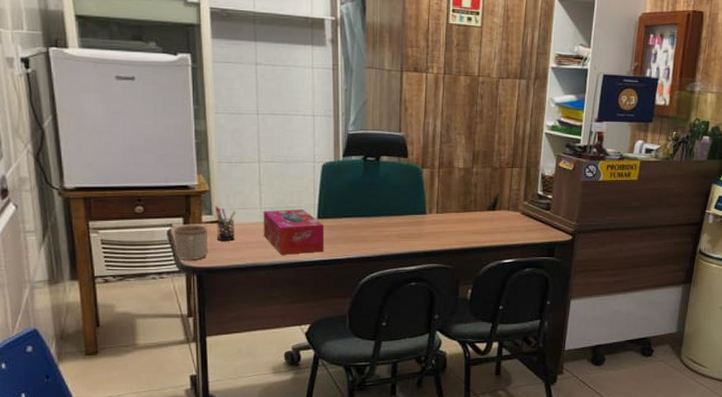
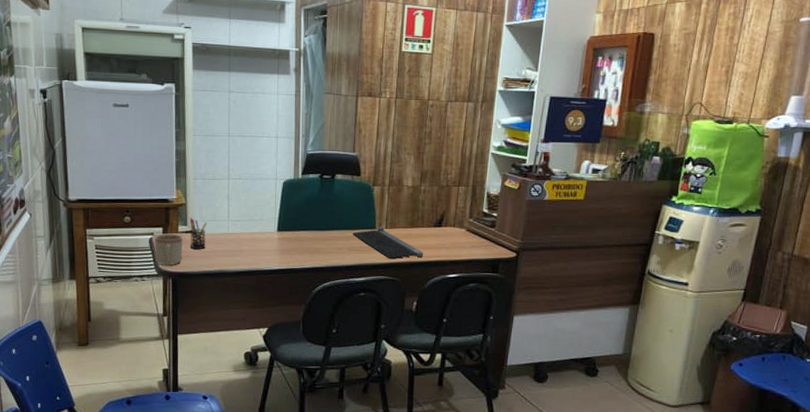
tissue box: present [263,209,324,255] -> none [229,222,283,263]
computer keyboard: none [401,212,478,246] -> present [352,227,424,259]

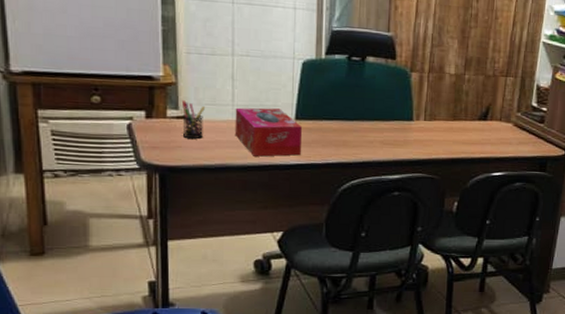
mug: present [154,234,182,266] -> none [134,119,172,158]
tissue box: none [229,222,283,263] -> present [234,107,302,157]
computer keyboard: present [352,227,424,259] -> none [385,118,467,155]

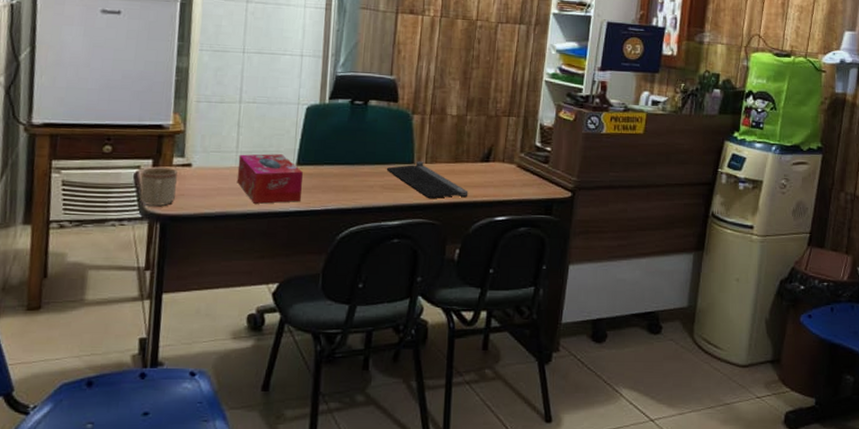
mug: none [134,119,172,158] -> present [139,167,177,207]
pen holder: present [182,100,205,139] -> none [187,148,210,187]
computer keyboard: none [385,118,467,155] -> present [386,161,469,199]

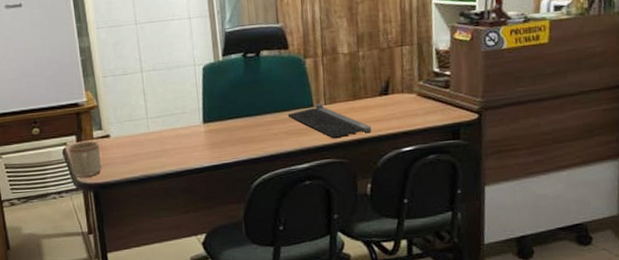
tissue box: present [236,153,303,204] -> none [149,115,212,164]

